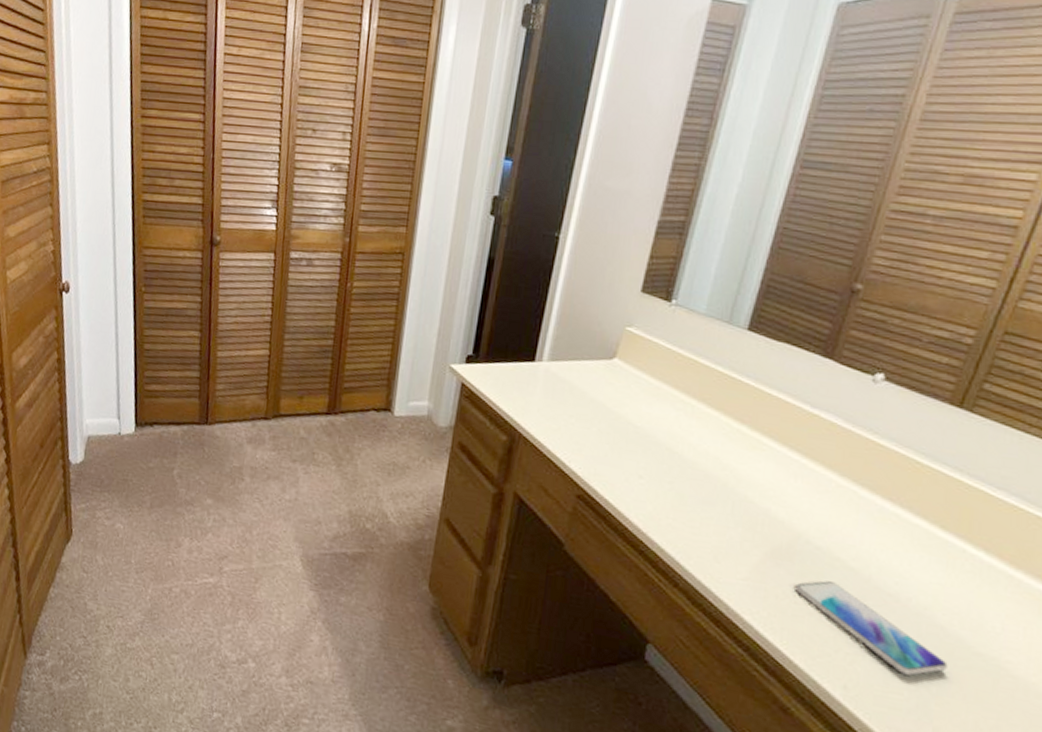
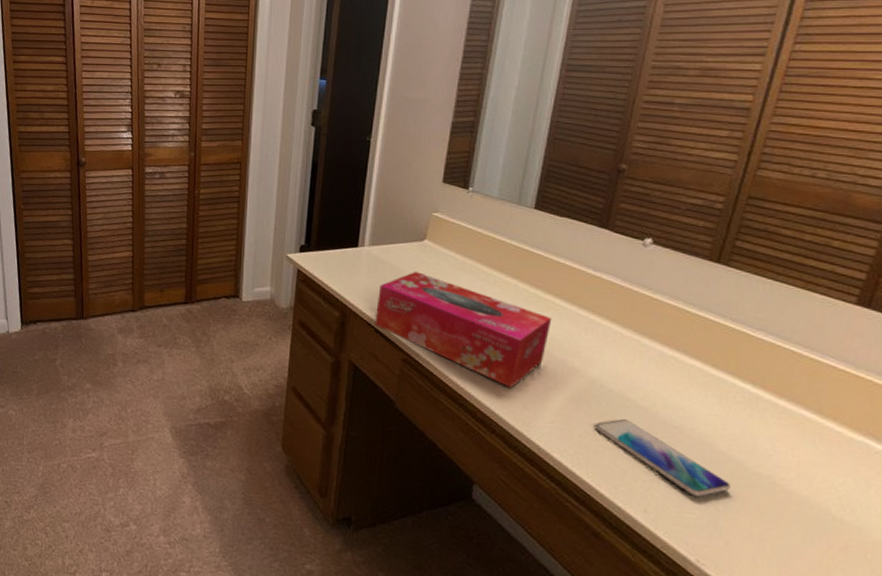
tissue box: none [547,394,757,537] -> present [374,271,552,388]

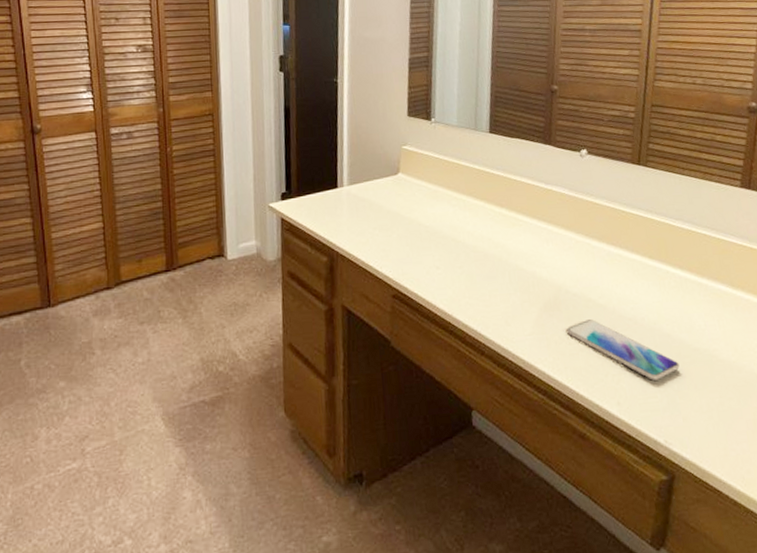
tissue box: present [374,271,552,388] -> none [361,205,518,307]

